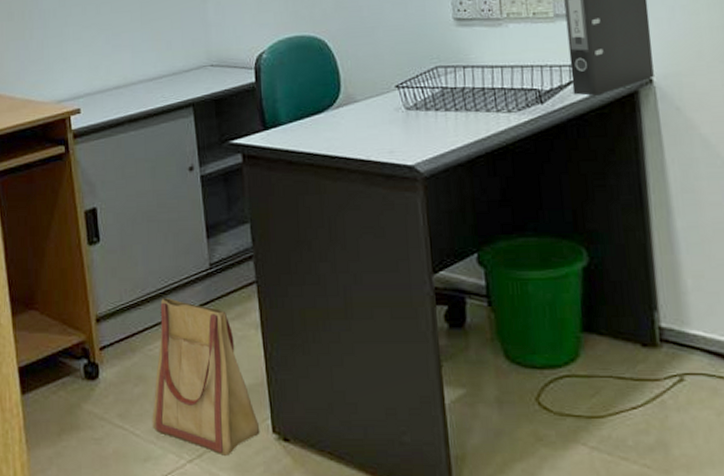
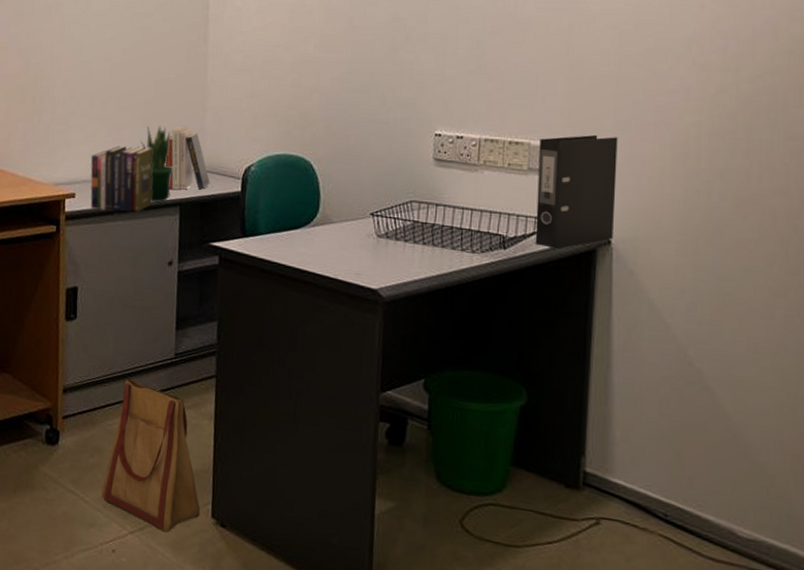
books: none [91,49,162,123] -> present [90,146,153,212]
planter: none [140,24,181,107] -> present [138,126,174,204]
books: none [171,21,222,91] -> present [166,126,210,190]

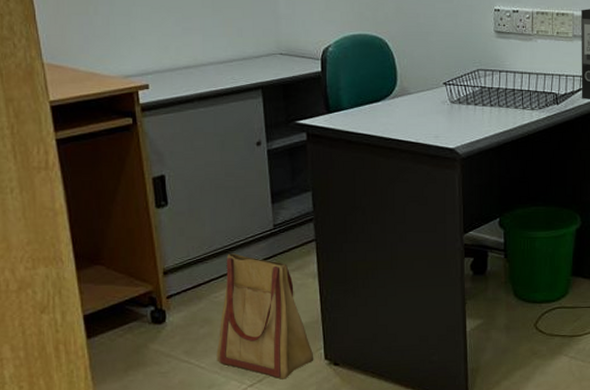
books: present [90,146,153,212] -> none [160,34,232,99]
planter: present [138,126,174,204] -> none [211,12,251,89]
books: present [166,126,210,190] -> none [242,12,290,74]

